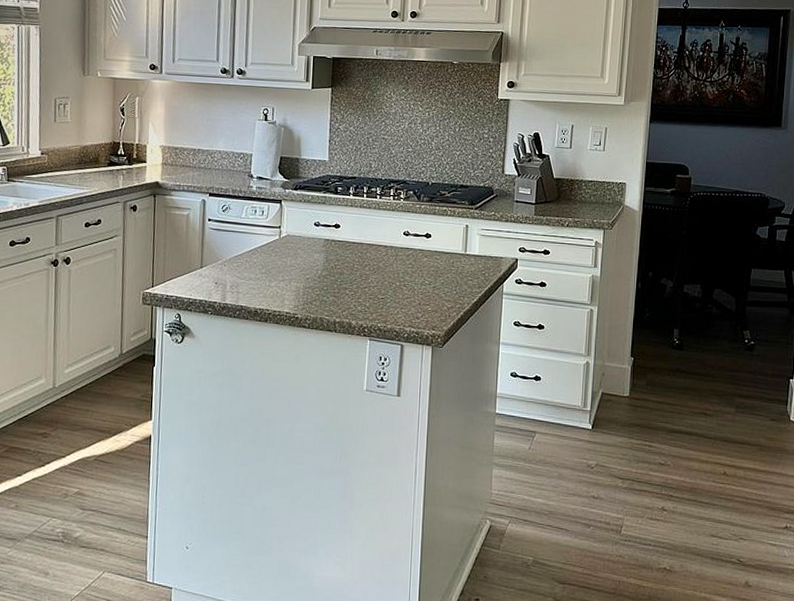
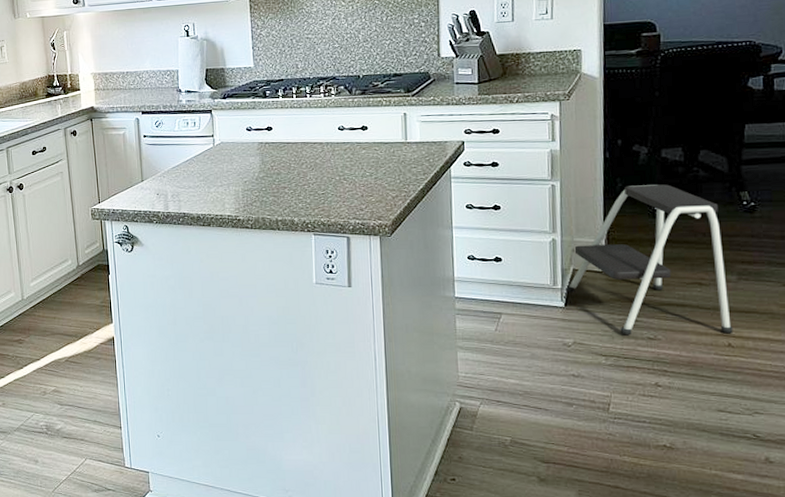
step stool: none [594,316,729,463] -> present [566,184,733,336]

